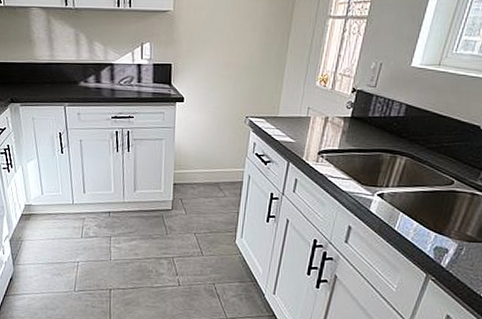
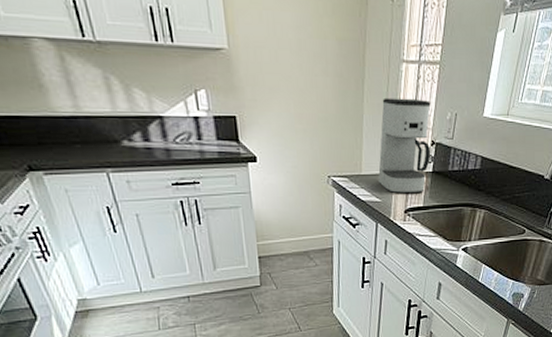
coffee maker: none [294,49,355,137] -> present [378,97,431,194]

